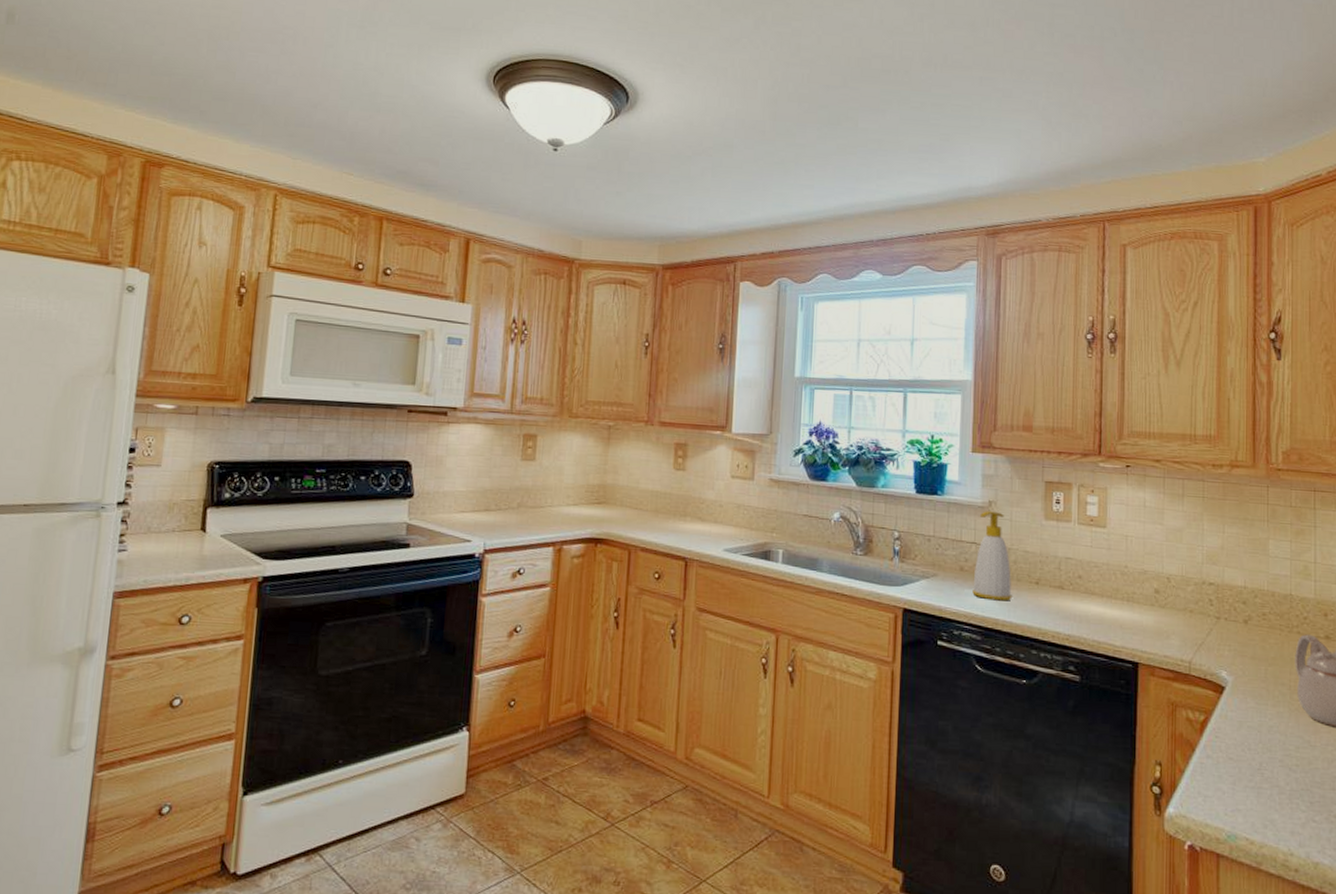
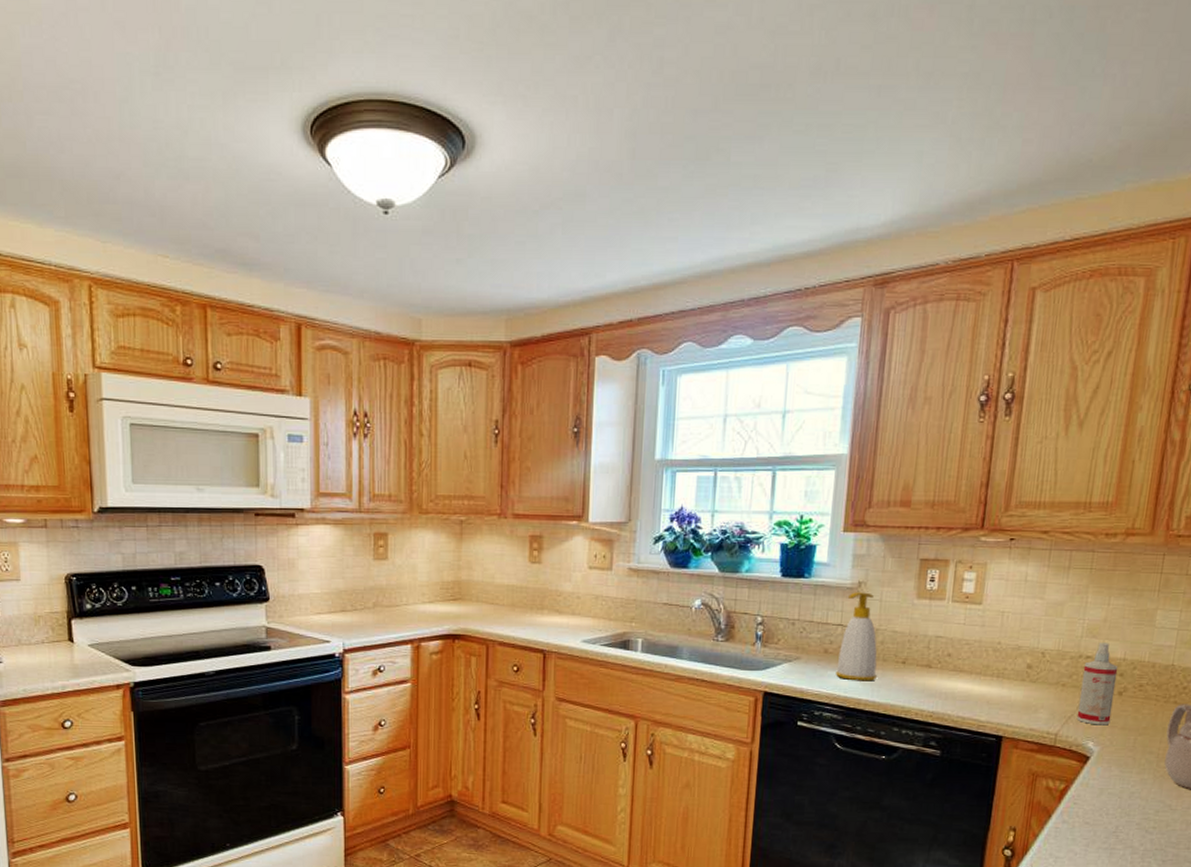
spray bottle: none [1207,570,1240,655] -> present [1076,643,1119,726]

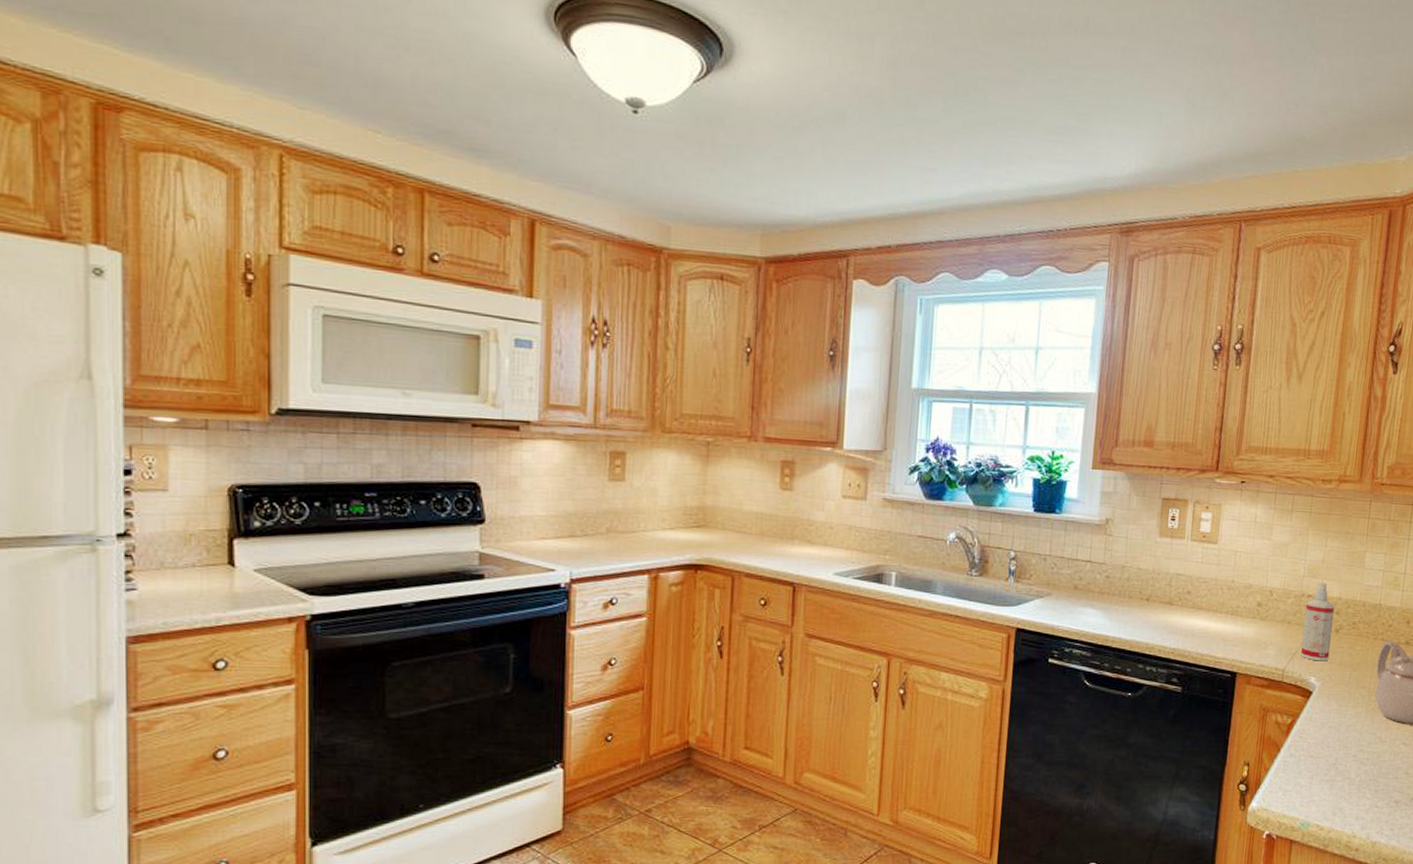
soap bottle: present [836,592,877,681] -> none [1085,529,1124,618]

